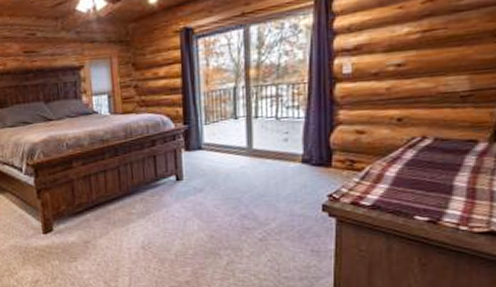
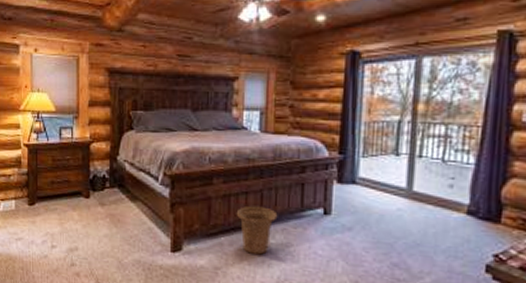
basket: none [97,181,136,225] -> present [236,206,278,255]

